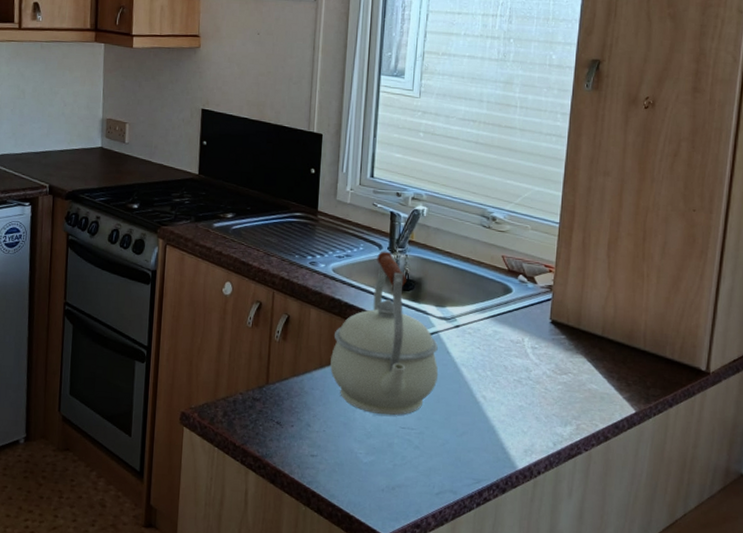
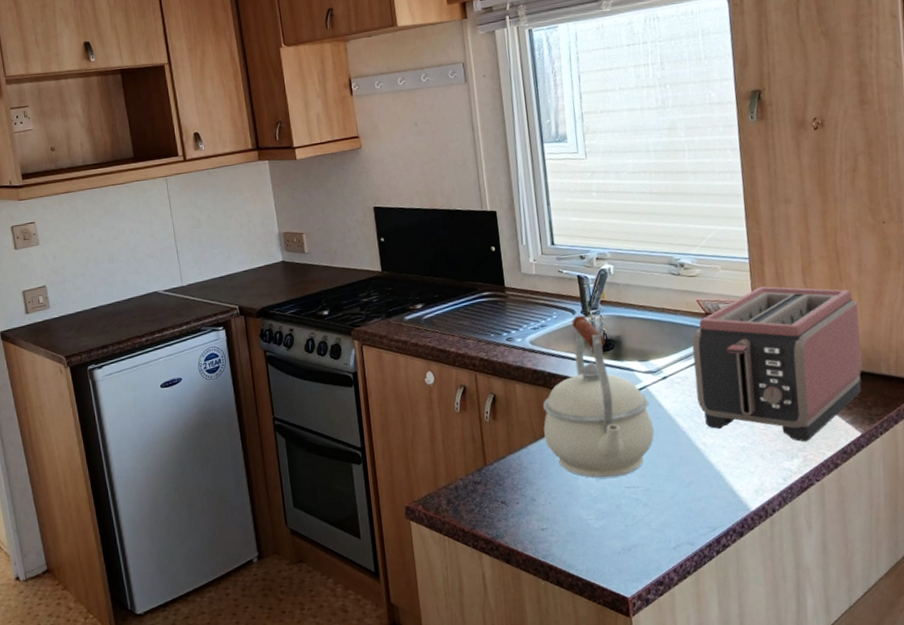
toaster: none [485,253,655,411] -> present [692,286,862,442]

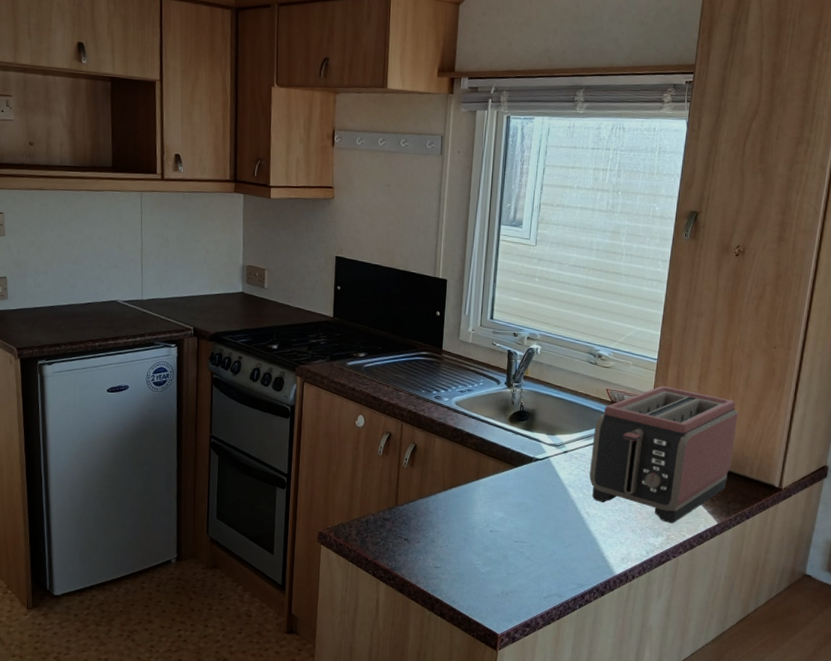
kettle: present [542,315,654,478] -> none [452,385,548,531]

